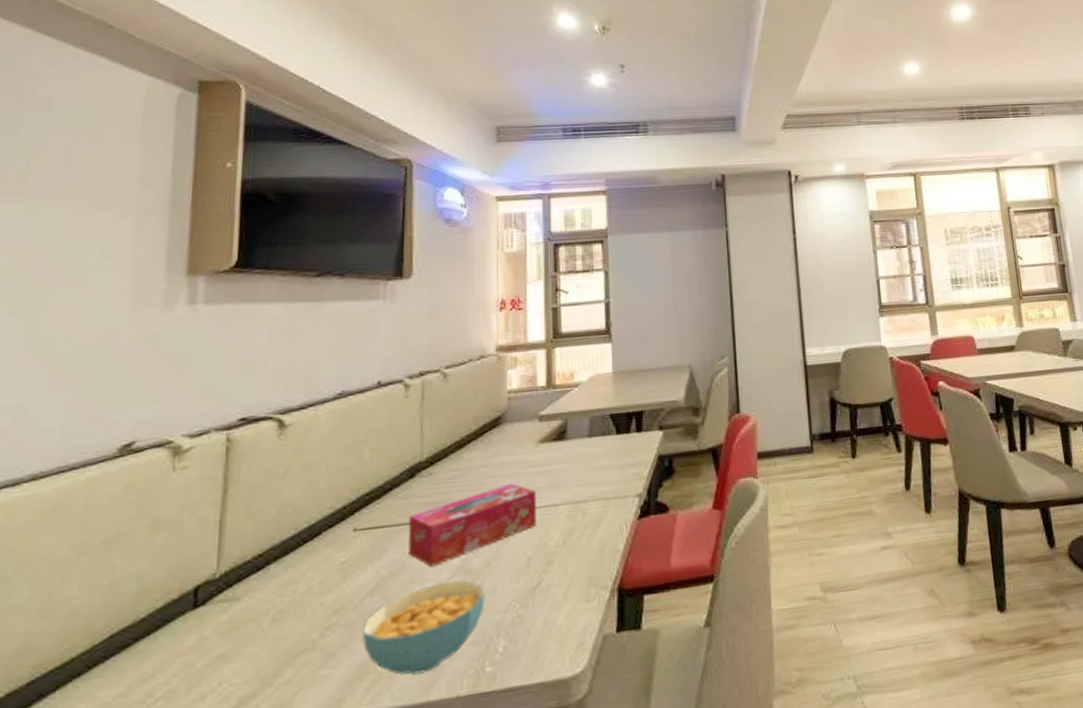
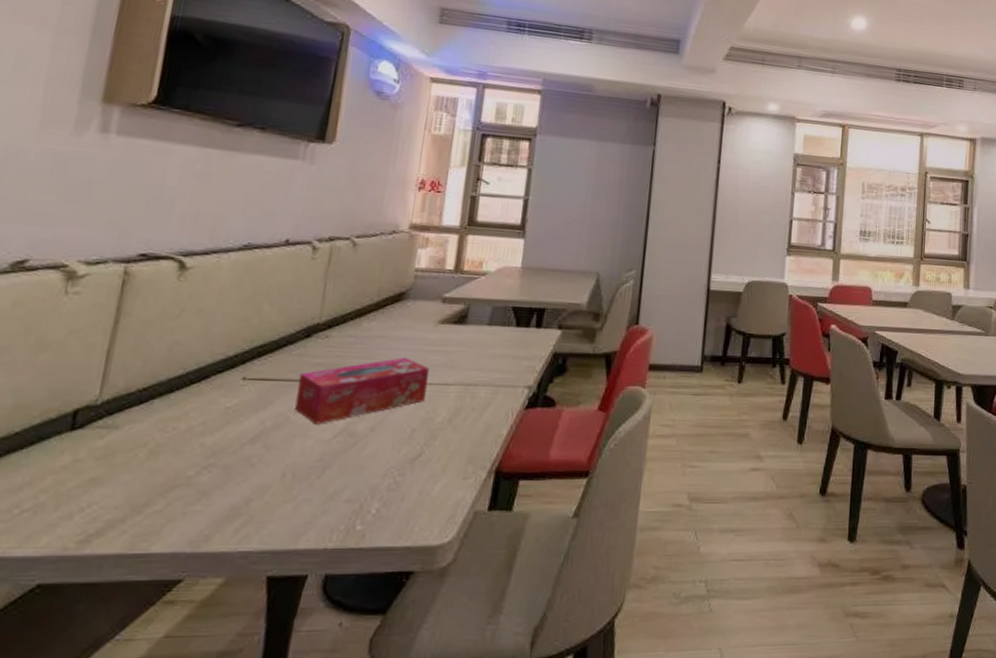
cereal bowl: present [362,579,485,675] -> none [238,440,366,523]

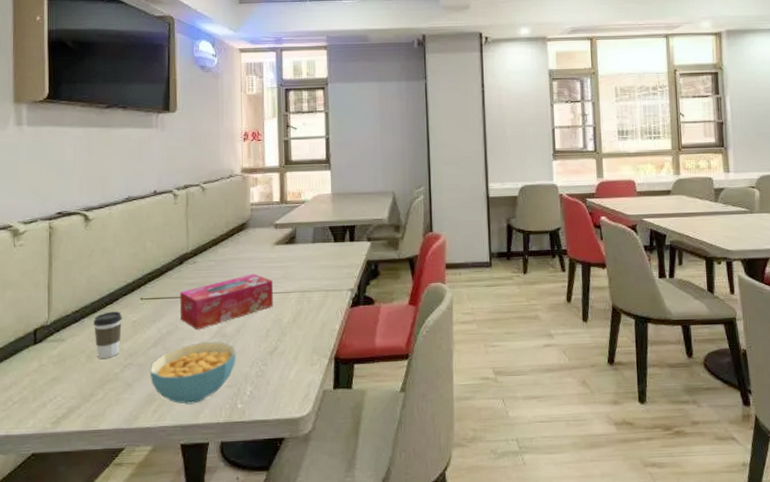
coffee cup: none [164,392,211,457] -> present [94,311,122,360]
cereal bowl: none [238,440,366,523] -> present [149,341,236,404]

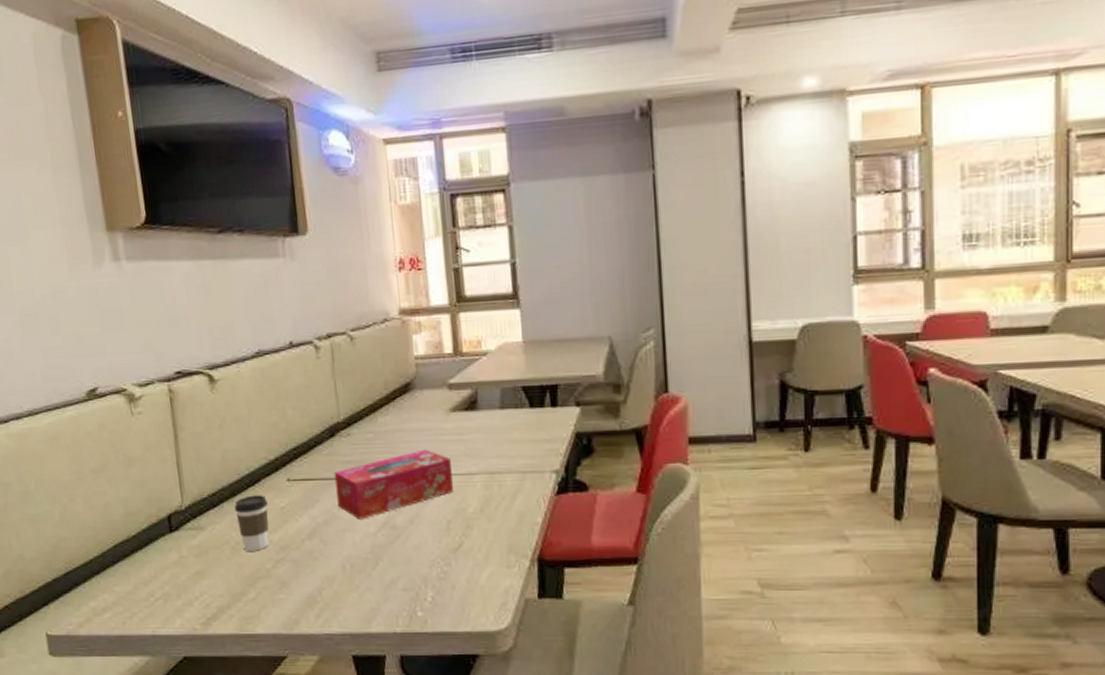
cereal bowl: present [149,341,236,404] -> none [307,534,411,609]

